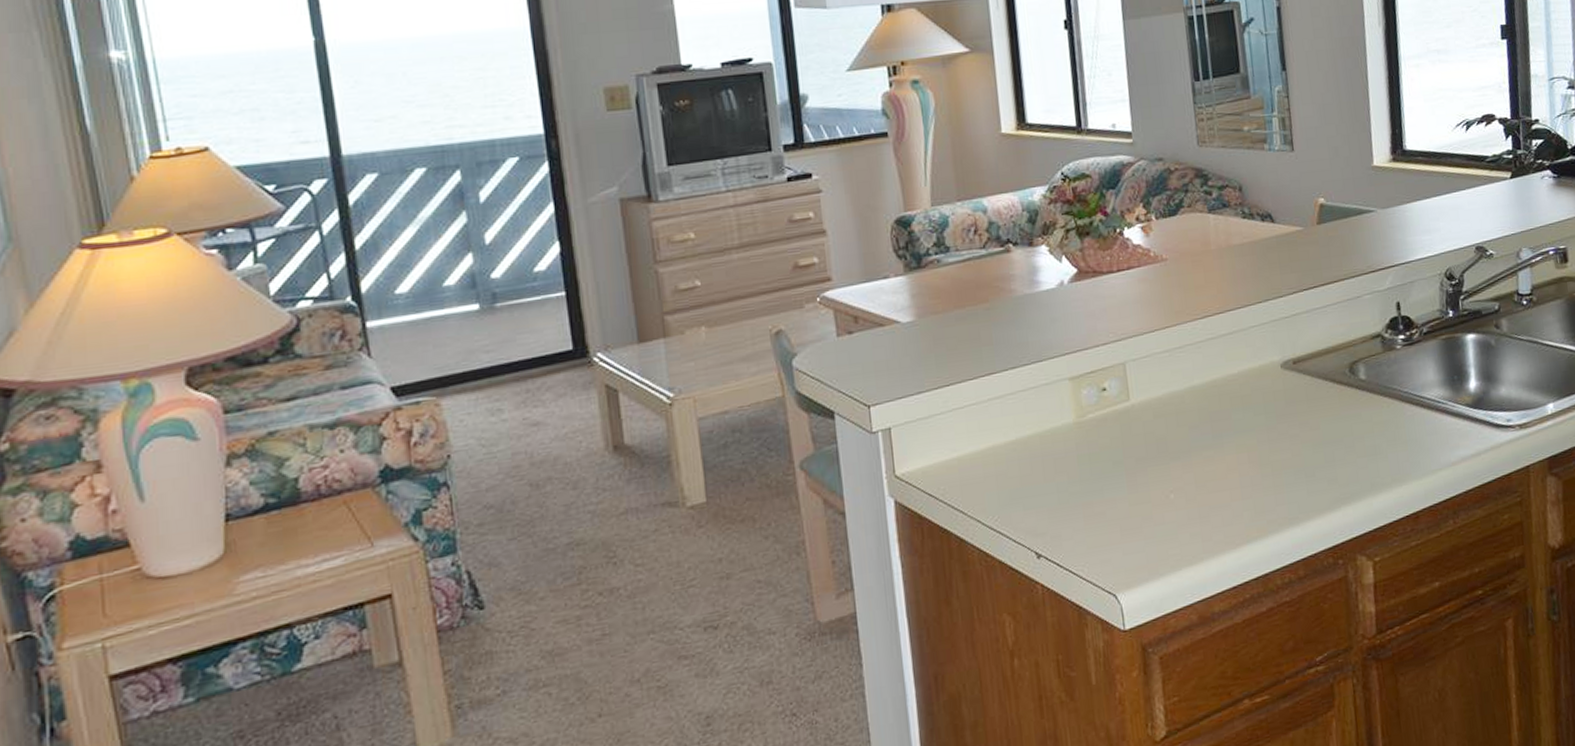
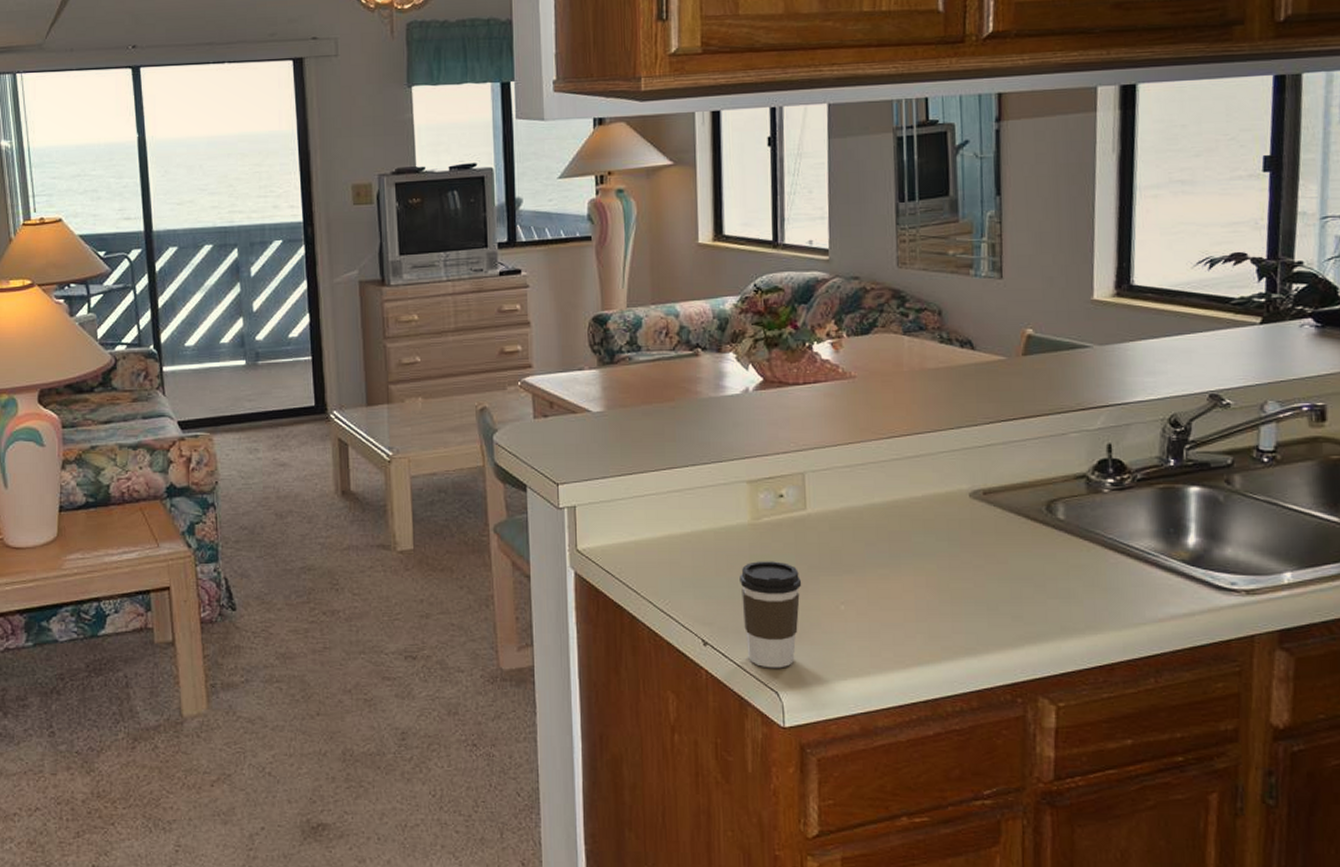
coffee cup: none [1069,458,1131,572] -> present [740,561,802,668]

